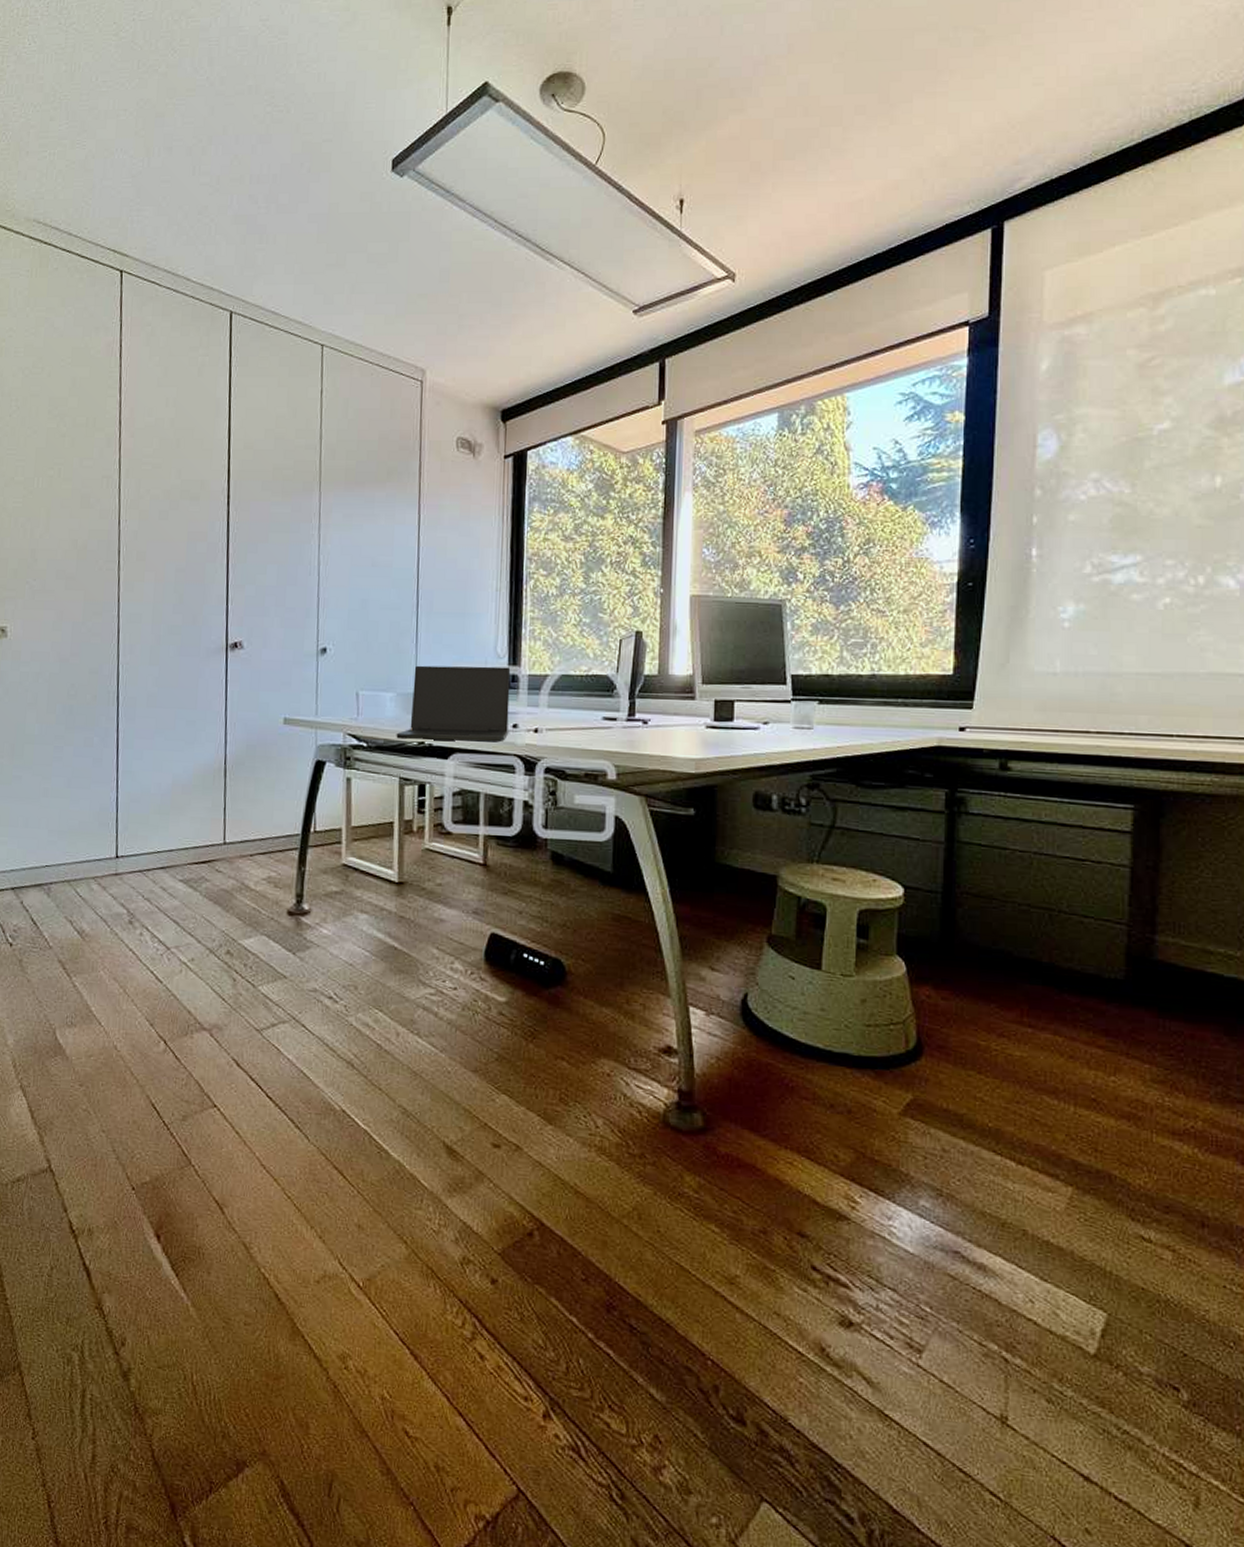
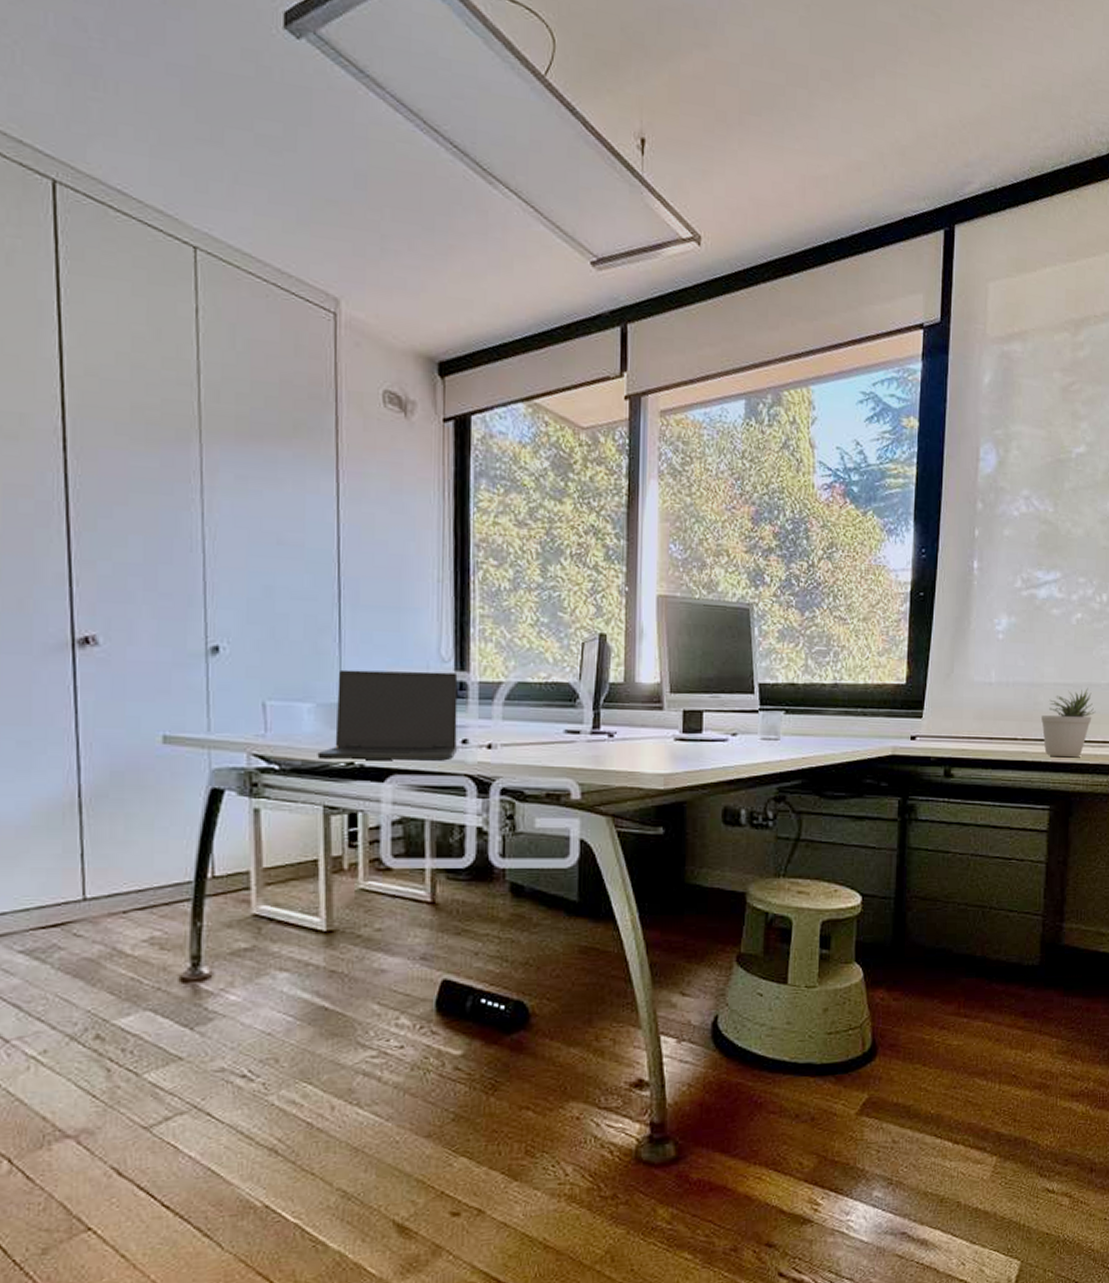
potted plant: none [1121,677,1193,754] -> present [1041,687,1096,758]

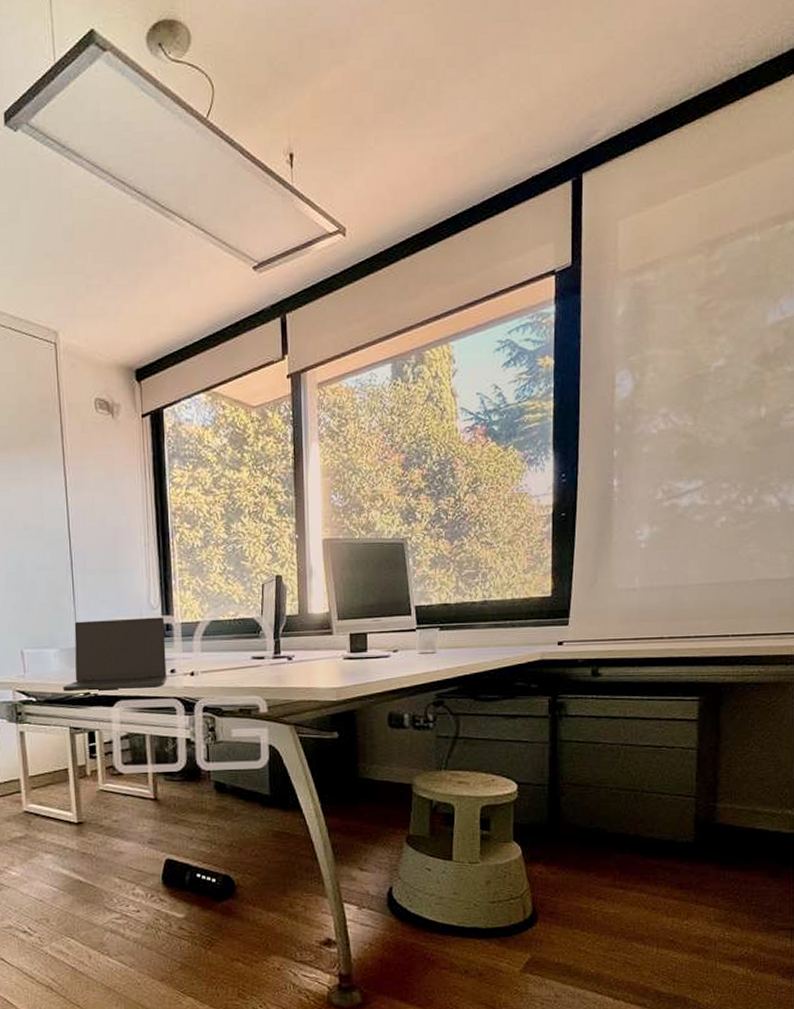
potted plant: present [1041,687,1096,758] -> none [688,585,744,652]

